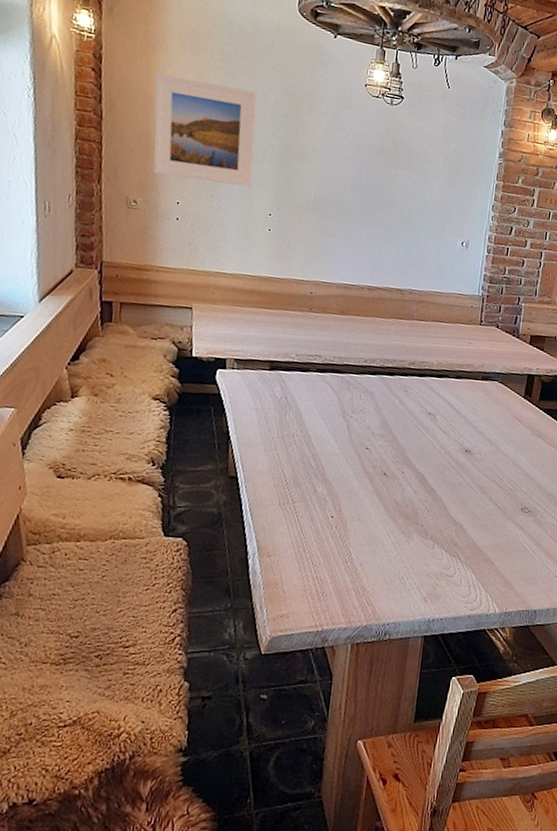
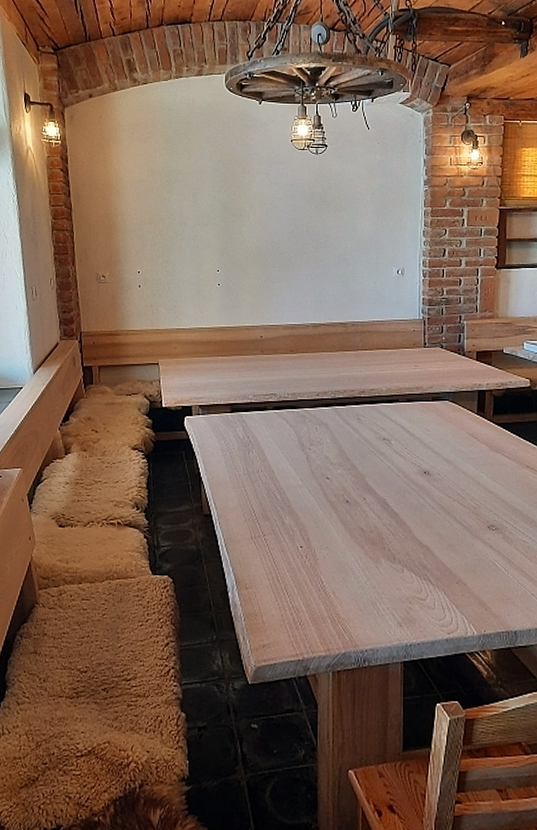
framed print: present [153,74,258,187] -> none [112,163,200,250]

